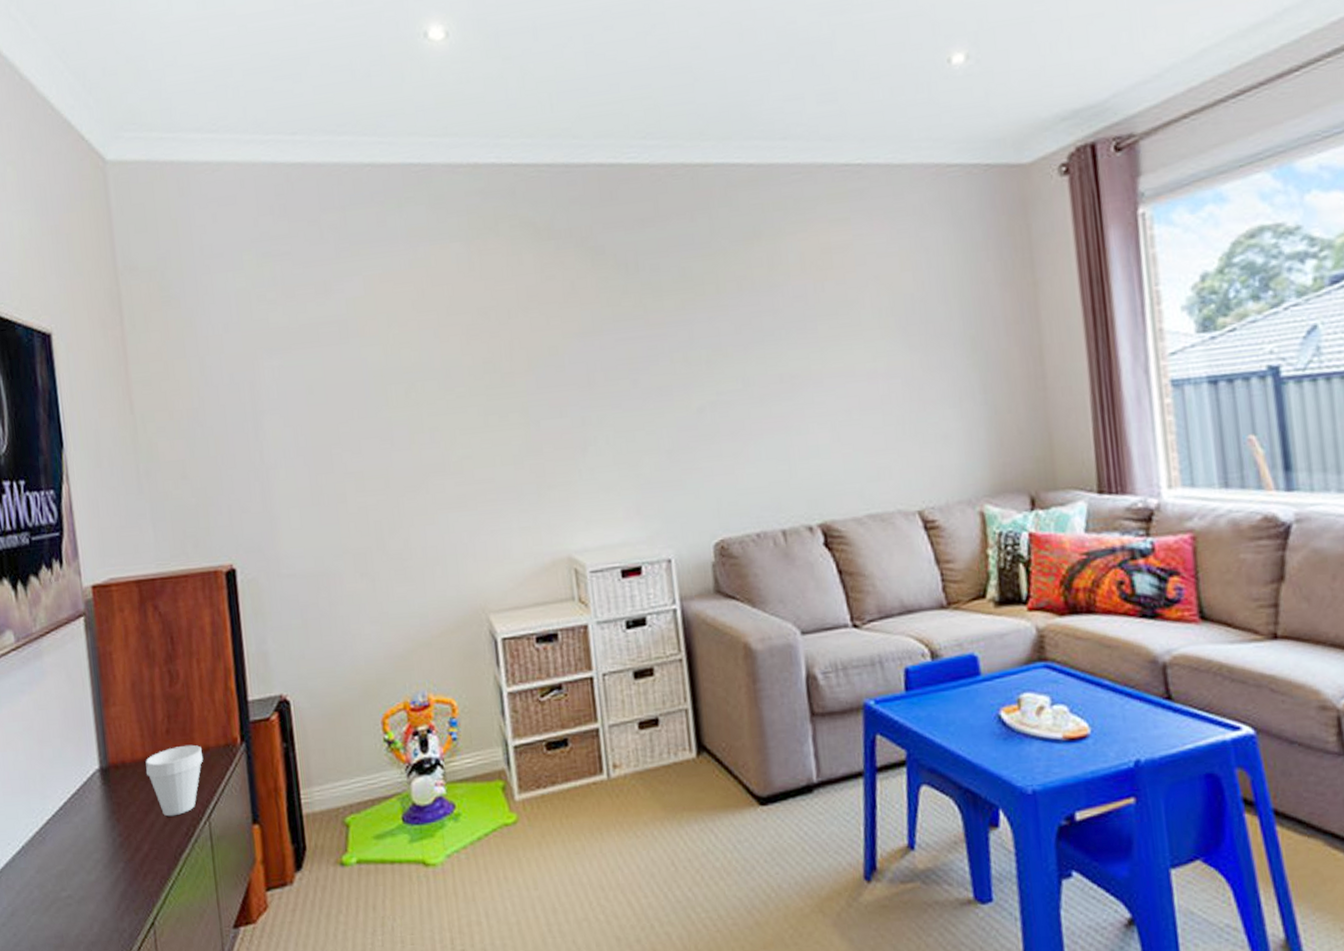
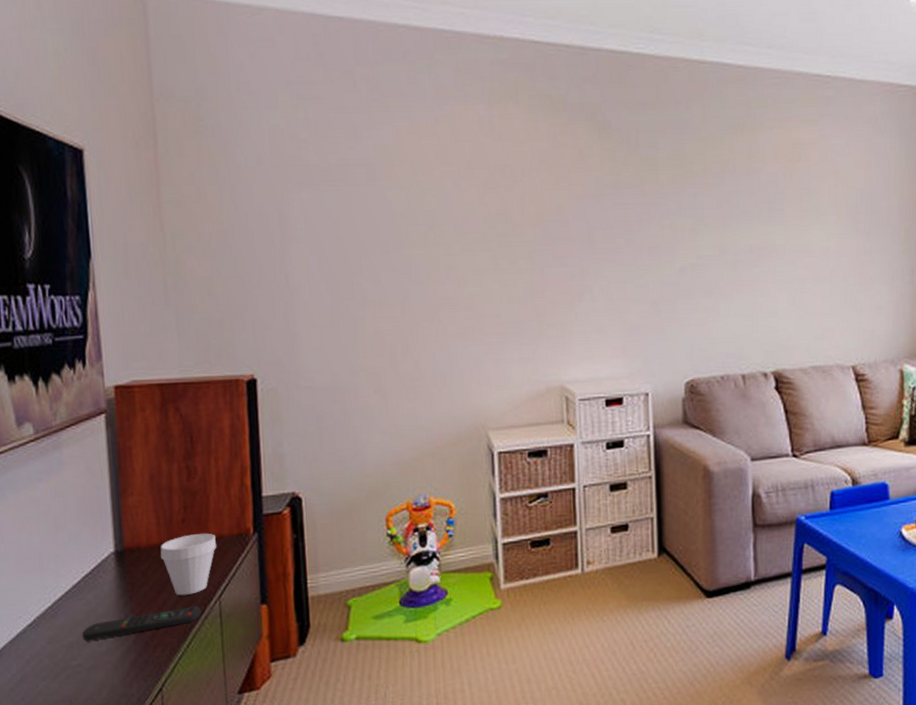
remote control: none [71,828,191,870] -> present [82,606,201,642]

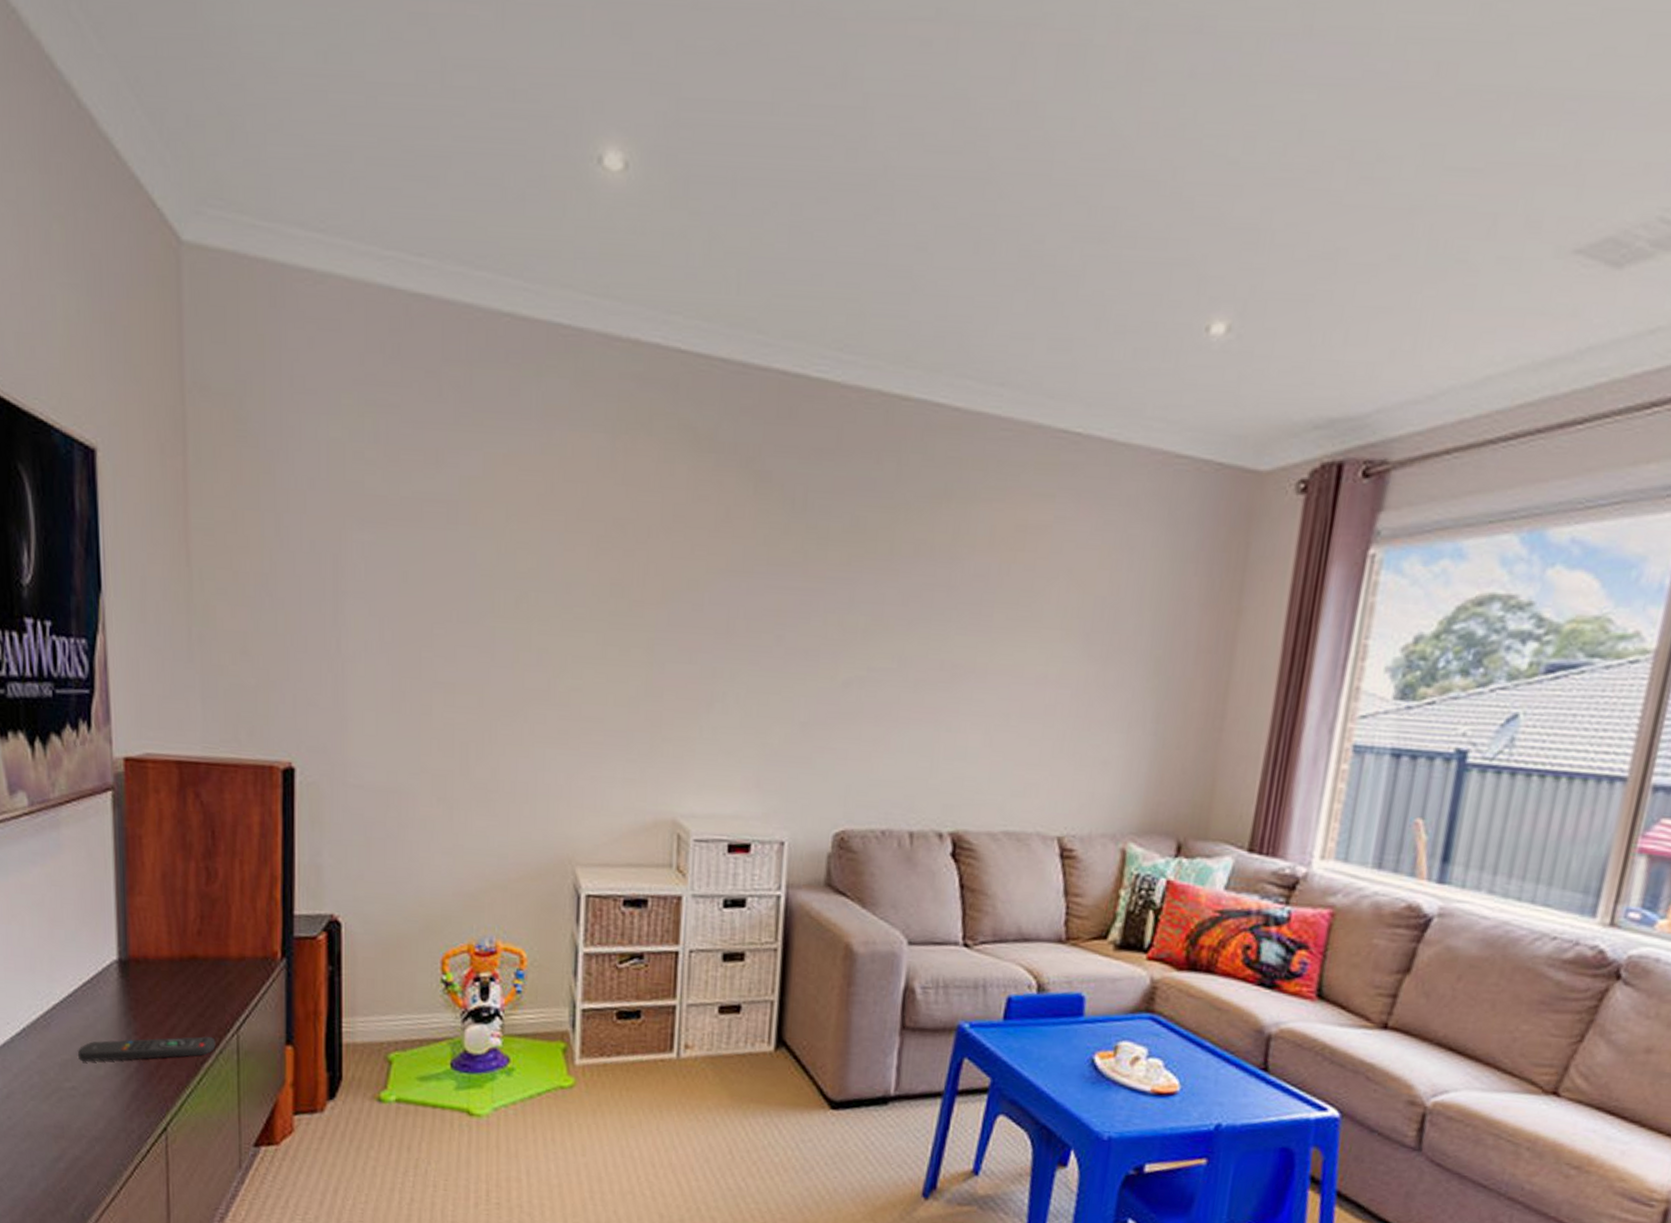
cup: present [160,533,217,596] -> none [171,950,238,1023]

